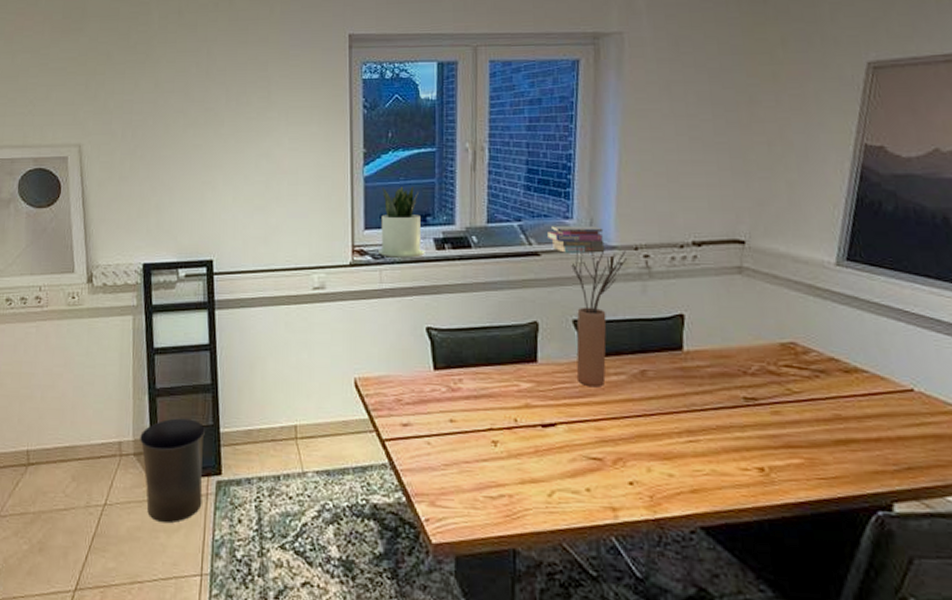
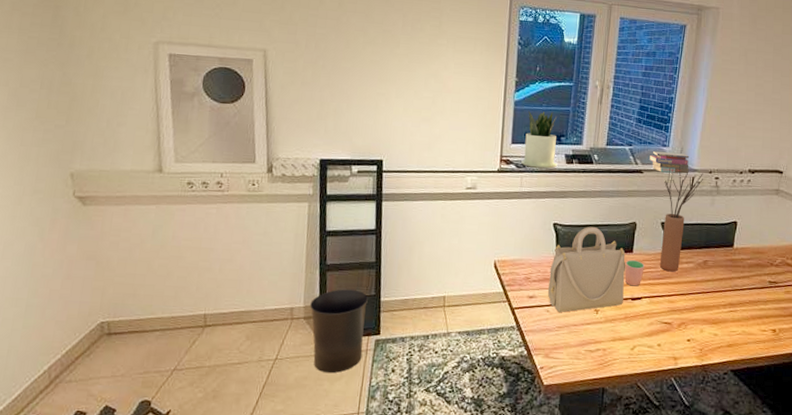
handbag: none [426,329,531,445] -> present [547,226,626,312]
cup: none [528,373,556,408] -> present [624,260,644,287]

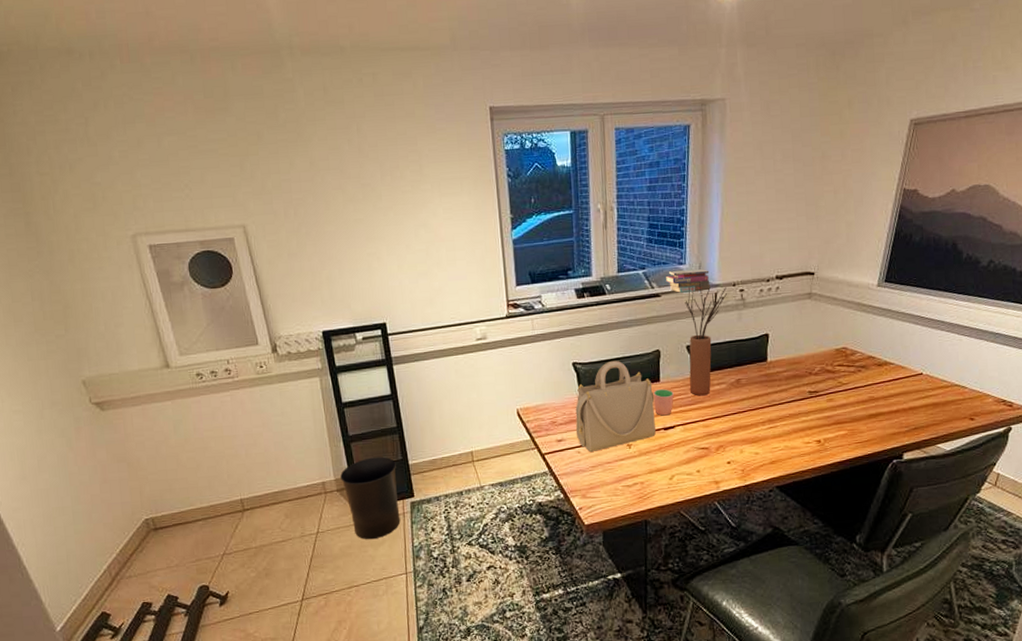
planter: present [520,110,558,169] -> none [528,245,569,309]

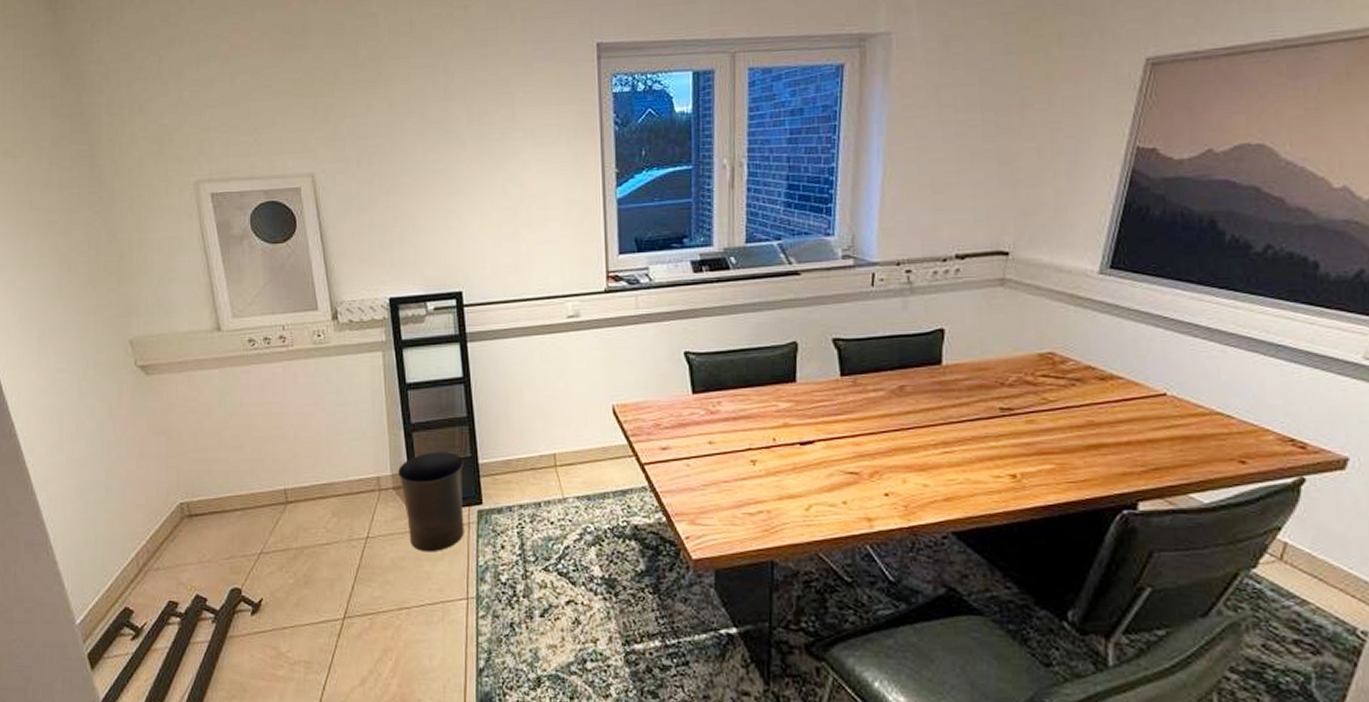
handbag: present [575,360,656,452] -> none [684,351,789,466]
cup: present [653,389,674,416] -> none [787,392,814,427]
books: present [666,269,711,293] -> none [808,242,866,271]
vase: present [685,282,727,396] -> none [832,258,888,404]

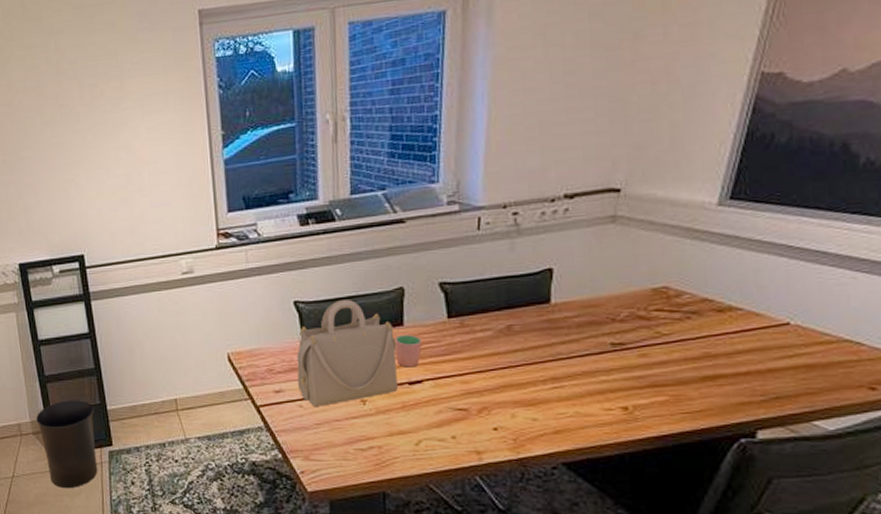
handbag: none [684,351,789,466] -> present [296,299,398,406]
cup: none [787,392,814,427] -> present [394,335,422,368]

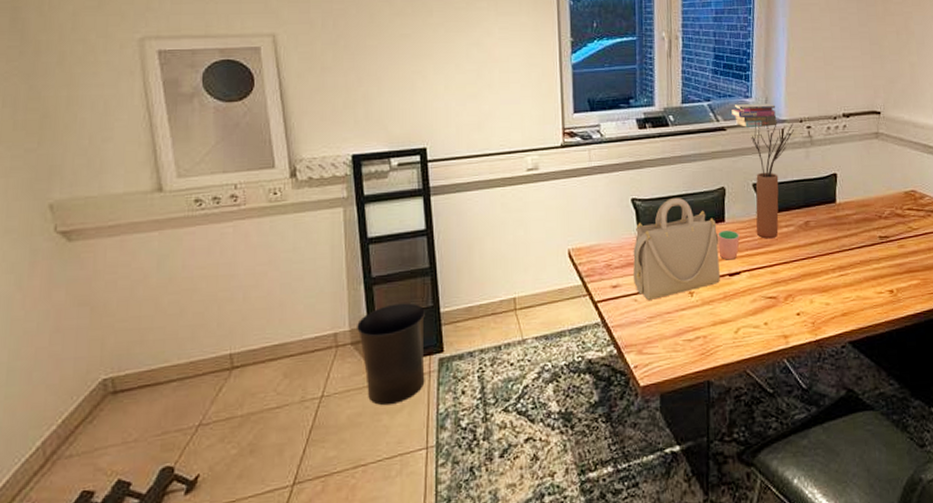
books: none [412,188,472,218] -> present [732,104,777,127]
vase: none [437,203,494,345] -> present [751,116,794,239]

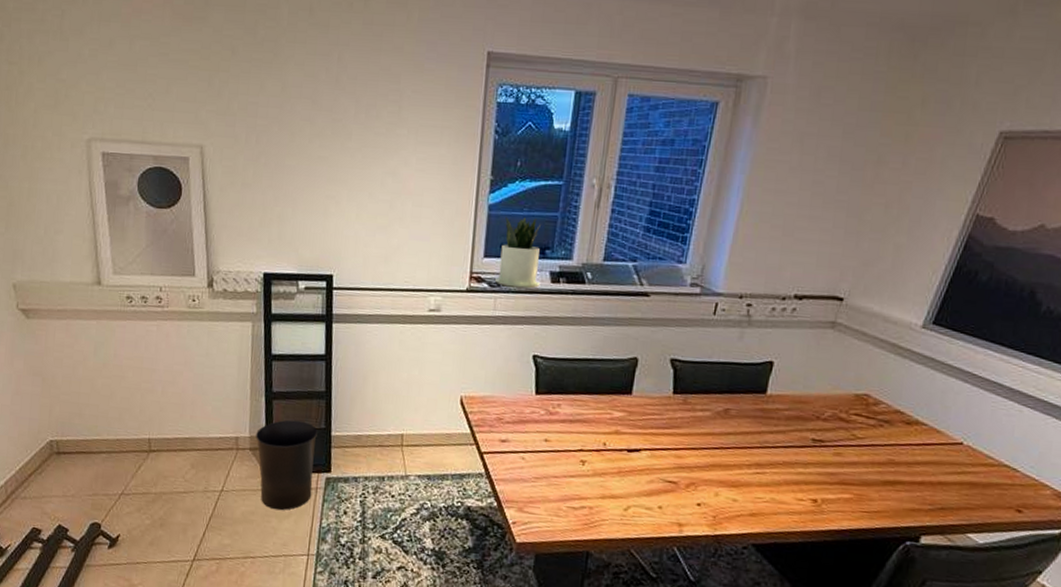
planter: none [586,72,629,139] -> present [494,216,542,290]
handbag: present [632,197,720,300] -> none [523,360,623,461]
cup: present [717,230,740,260] -> none [619,403,646,436]
books: present [732,104,777,127] -> none [659,269,713,299]
vase: present [751,116,794,239] -> none [665,286,731,421]

